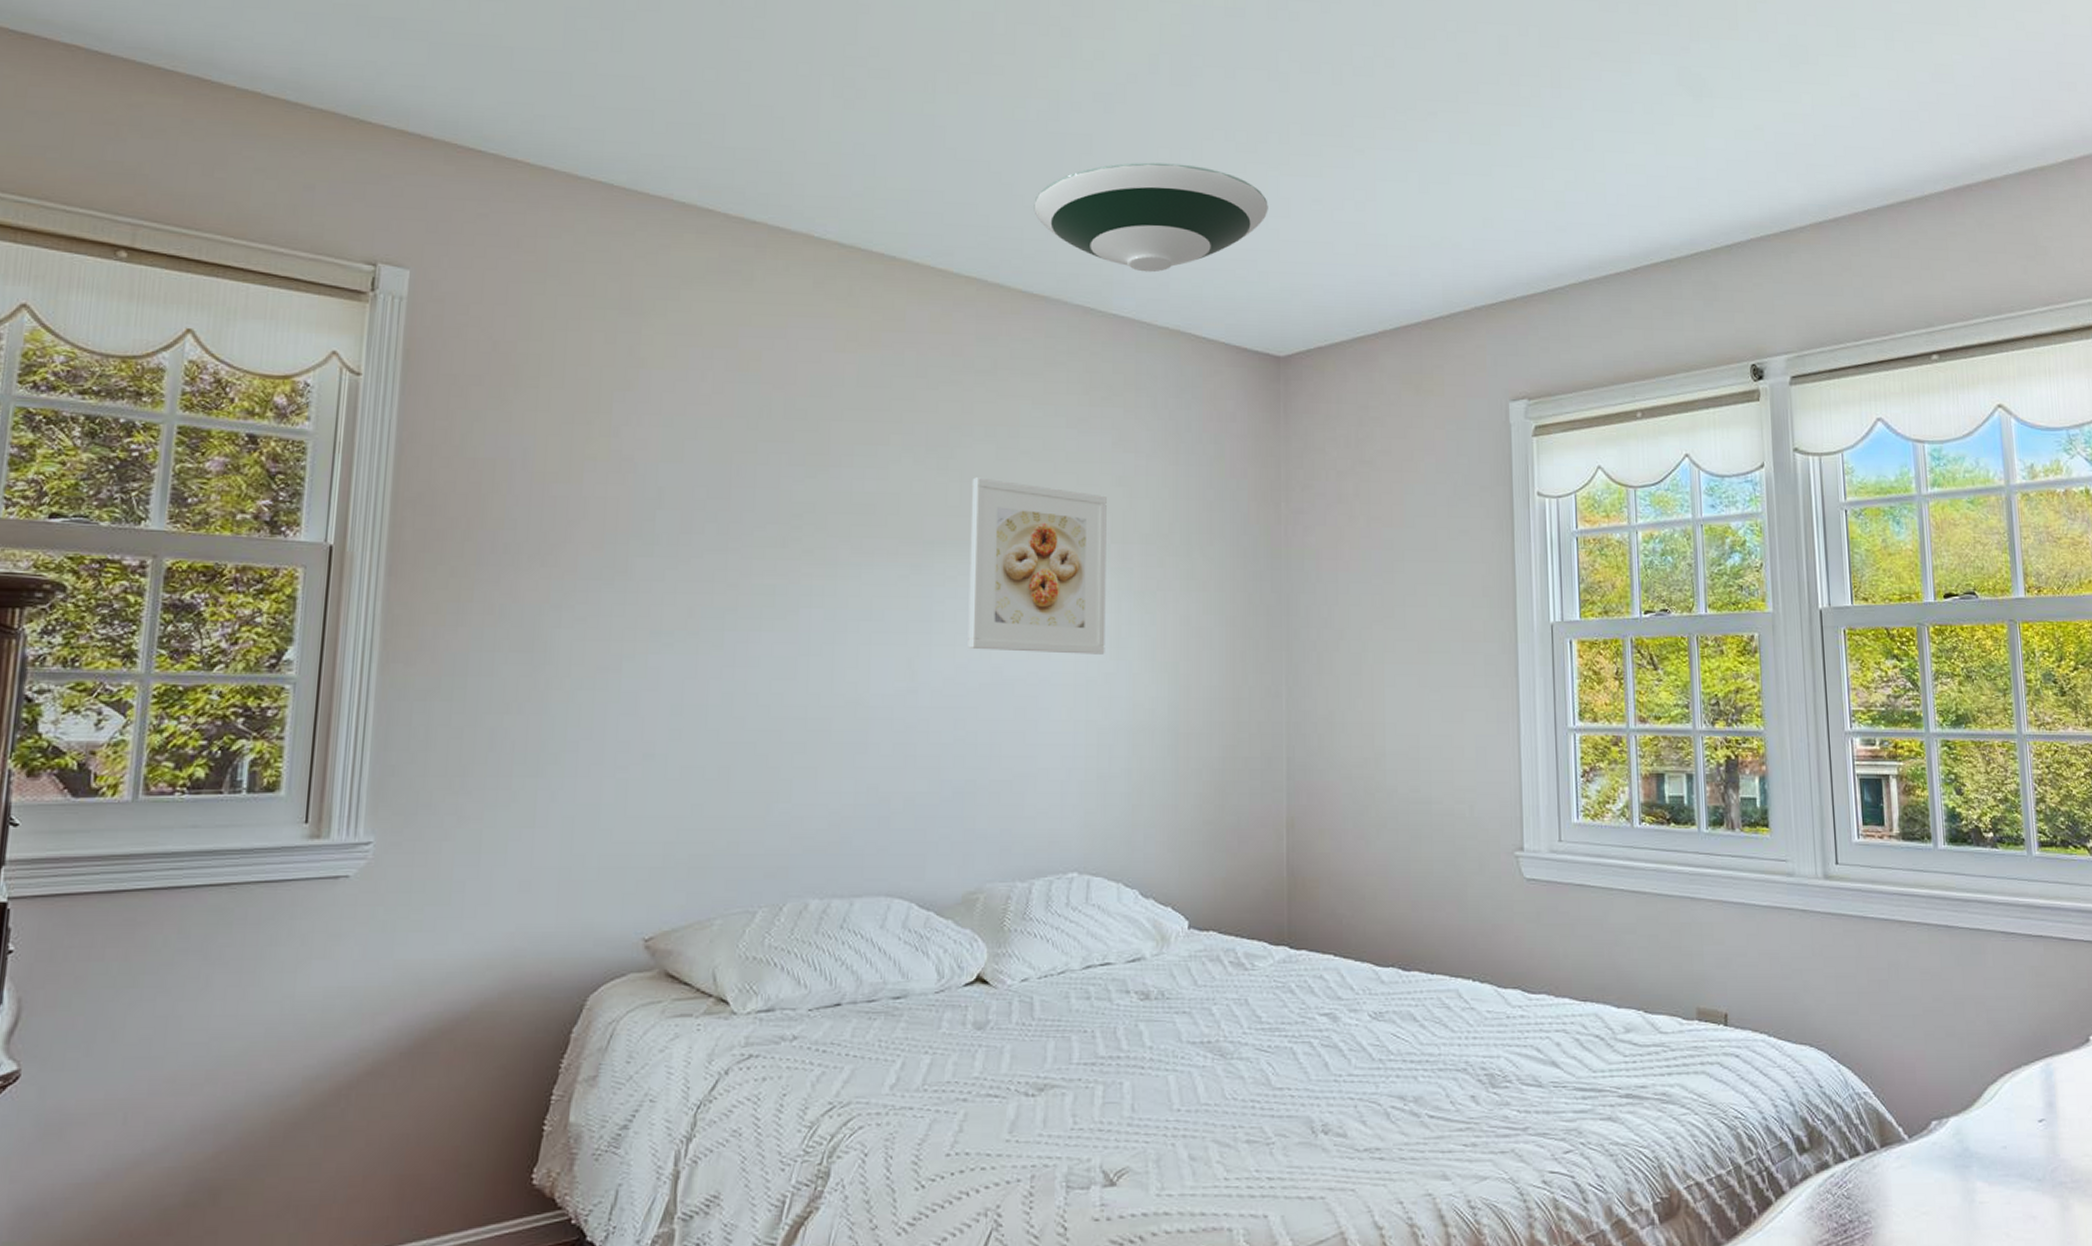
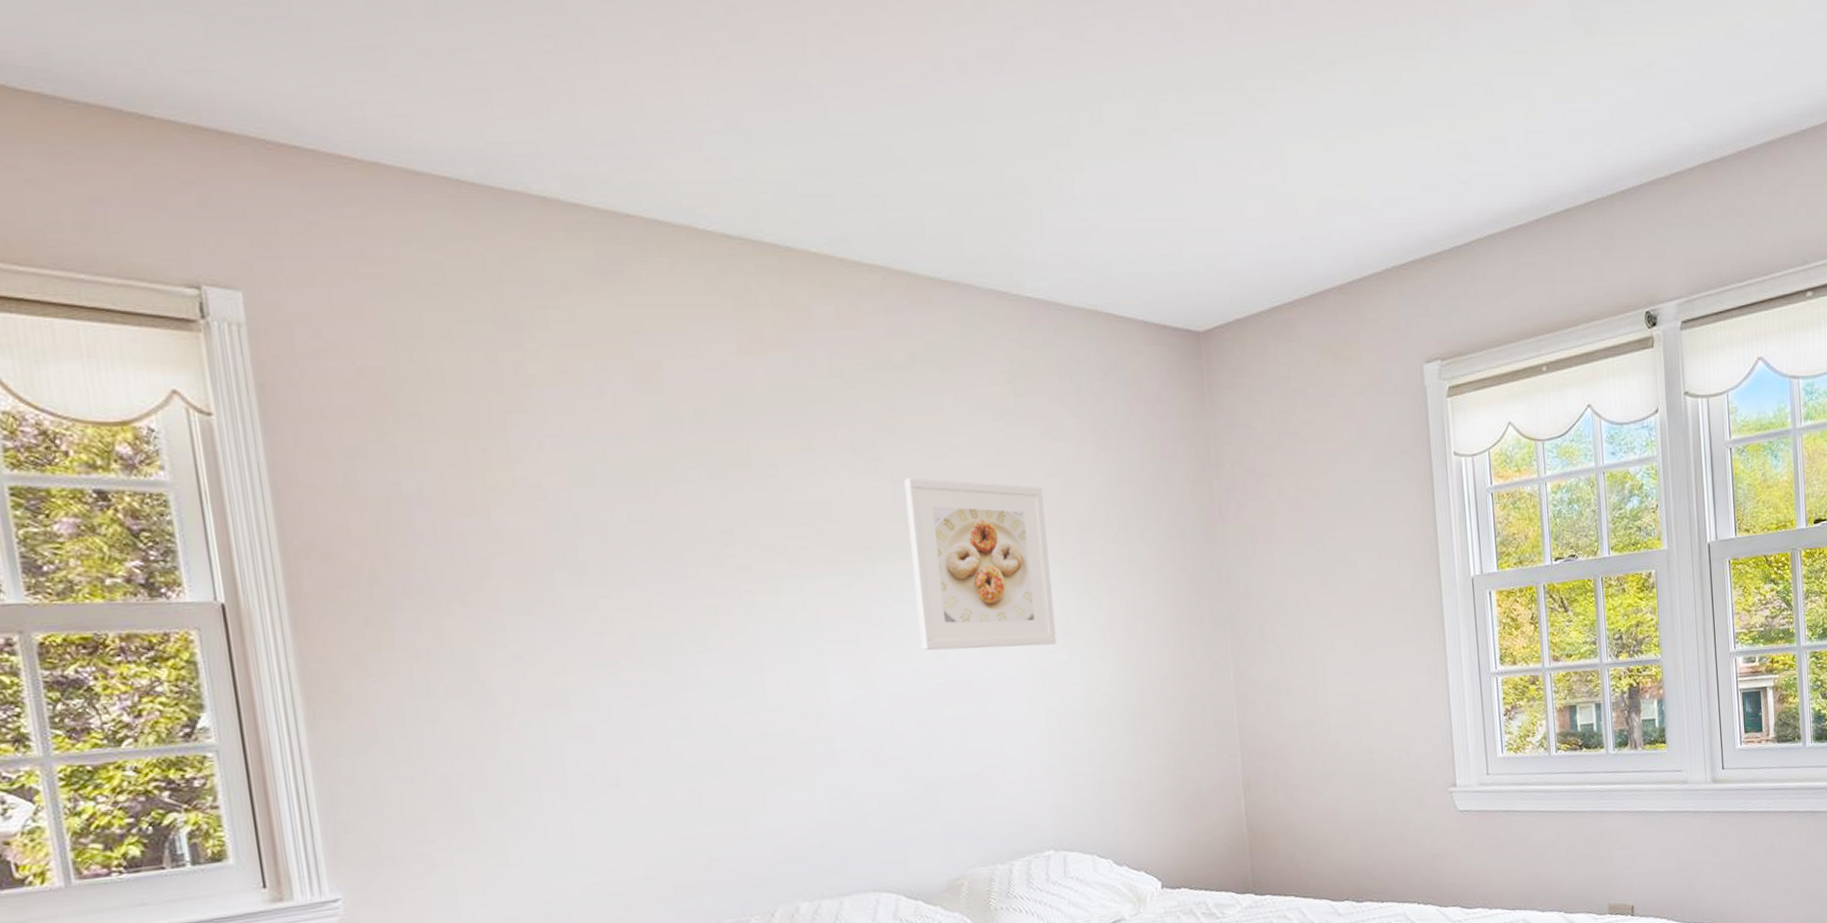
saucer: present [1034,162,1268,273] -> none [930,128,1175,250]

